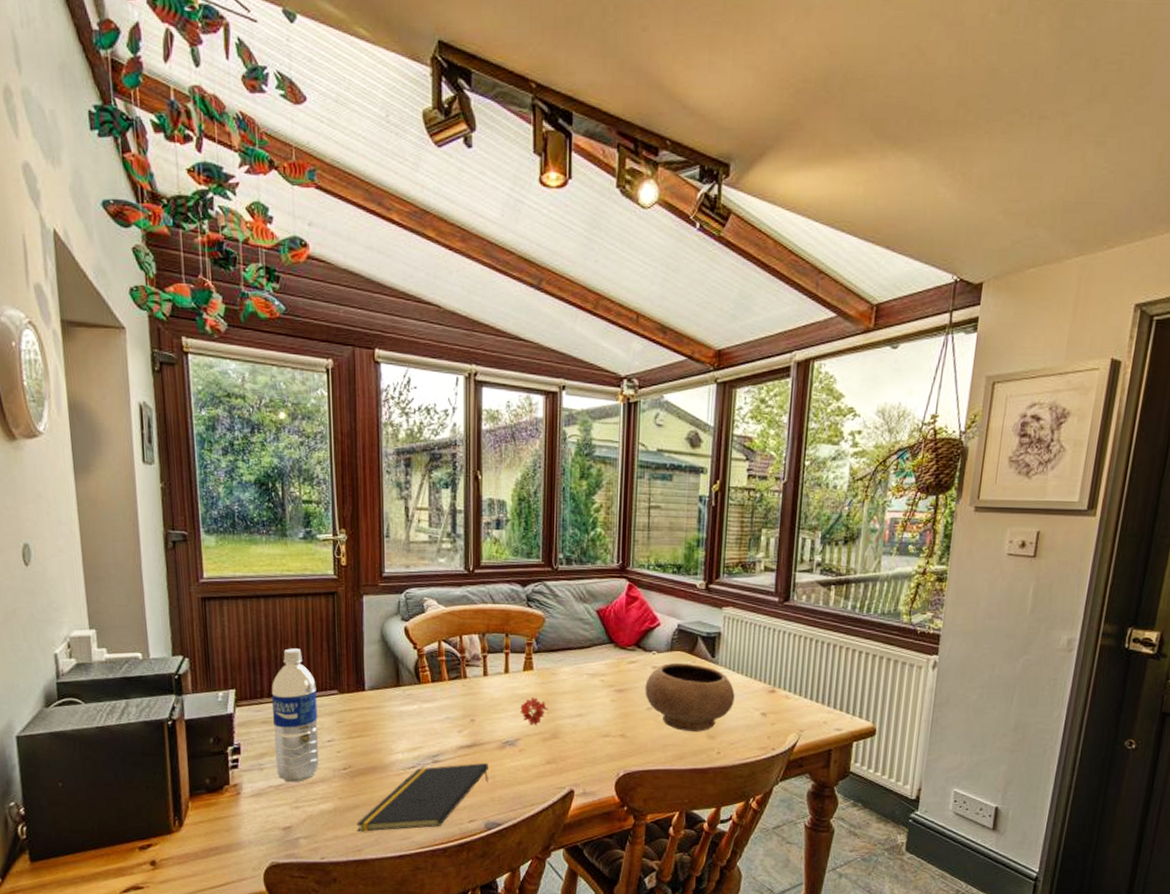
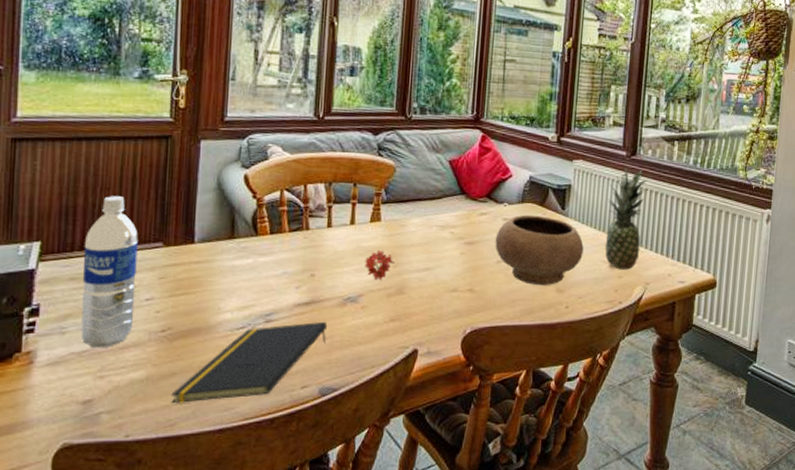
fruit: none [757,613,805,717] -> present [605,167,651,270]

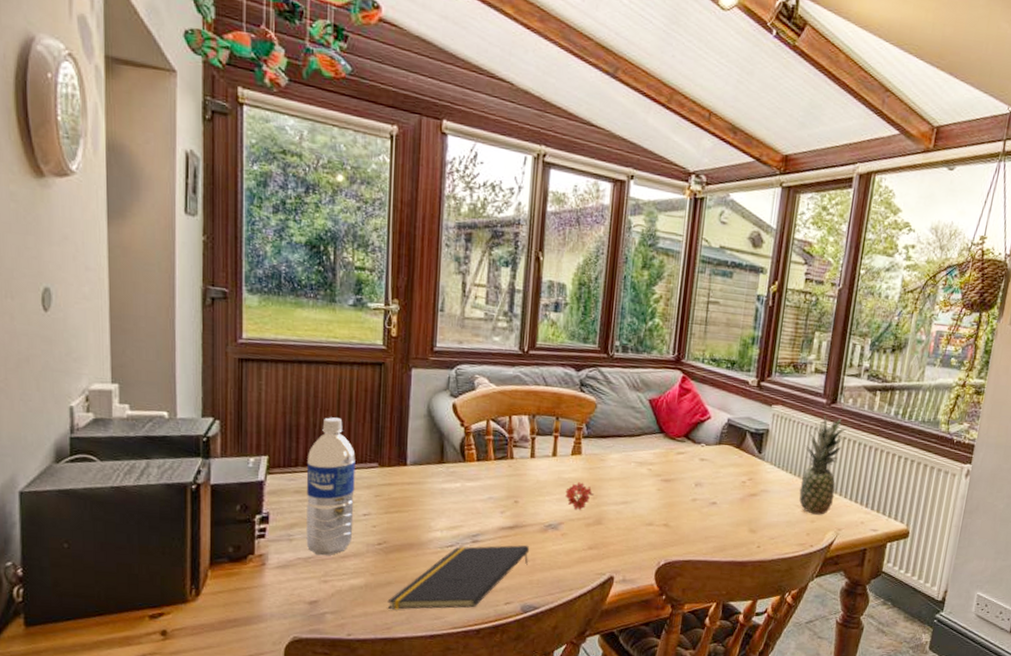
bowl: present [495,214,584,285] -> none [691,456,779,525]

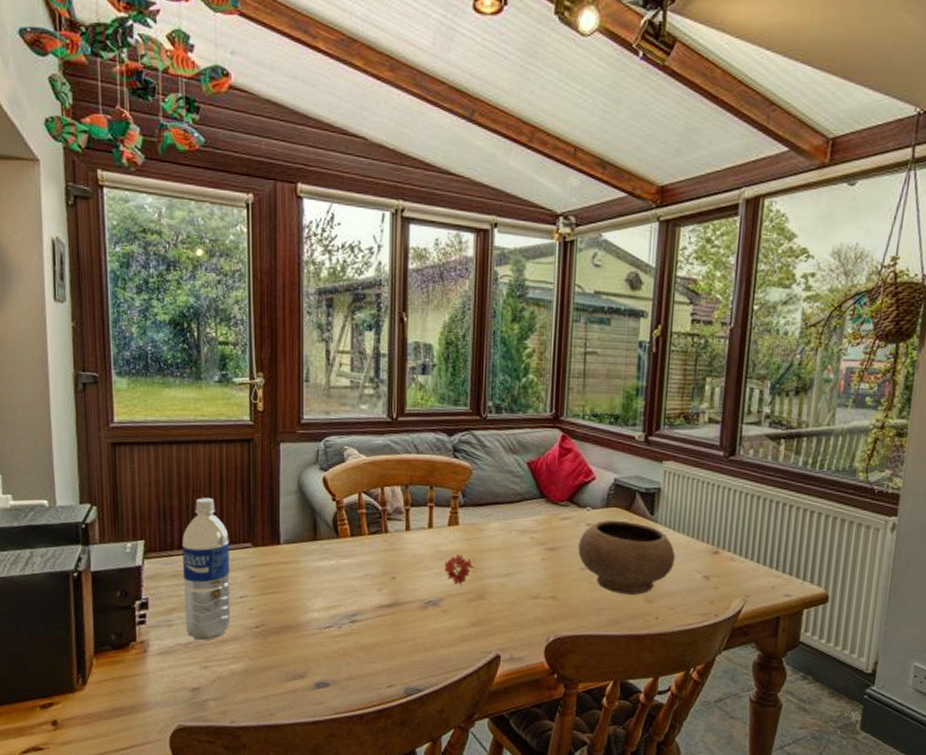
notepad: present [387,545,530,609] -> none [268,623,410,695]
bowl: none [691,456,779,525] -> present [578,520,675,595]
fruit: present [799,415,850,515] -> none [699,469,752,581]

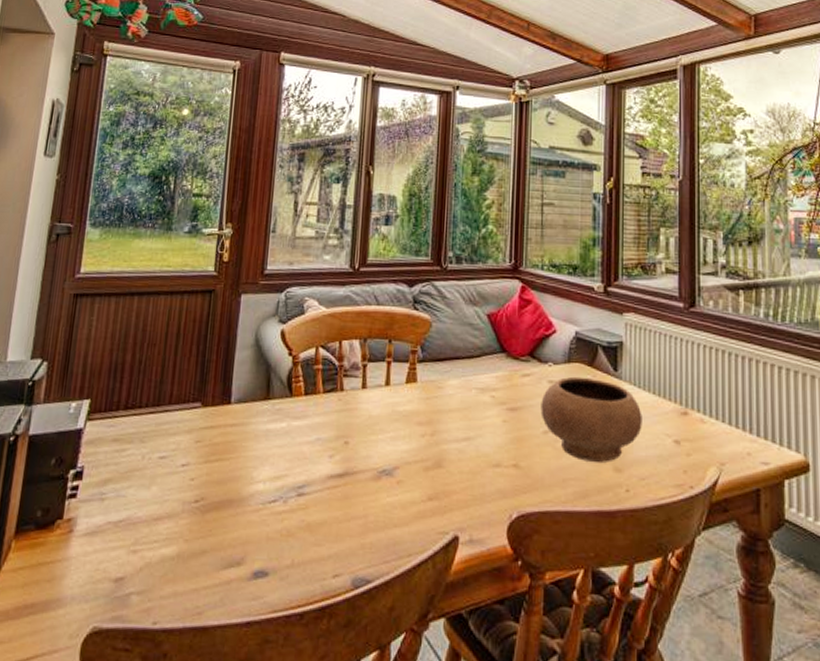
water bottle: present [182,498,231,641] -> none [118,352,179,518]
flower: present [444,555,474,585] -> none [400,416,432,451]

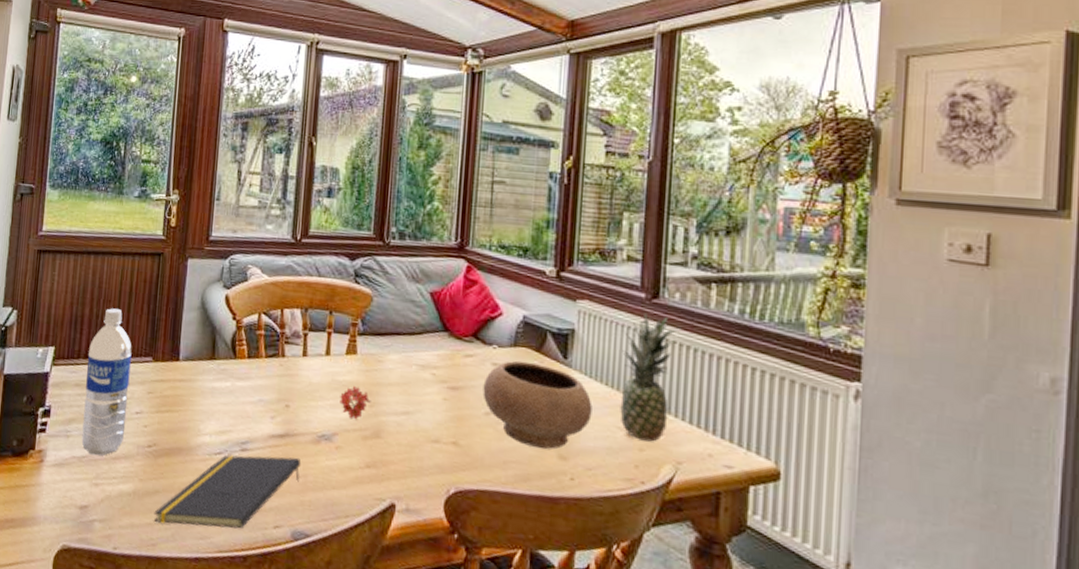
water bottle: none [118,352,179,518] -> present [81,308,132,456]
notepad: none [200,497,362,587] -> present [154,455,302,529]
flower: none [400,416,432,451] -> present [339,386,371,420]
fruit: none [666,321,715,446] -> present [620,312,680,442]

